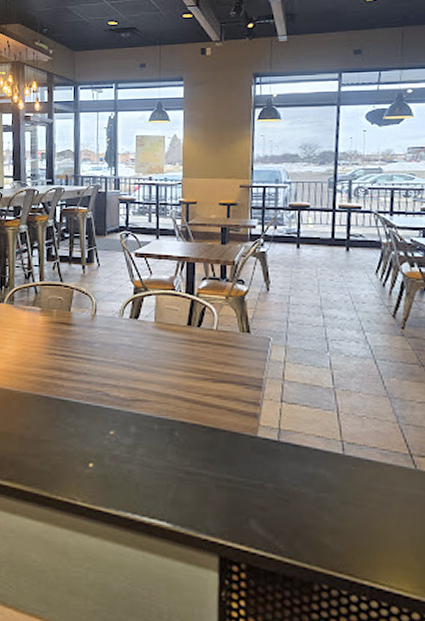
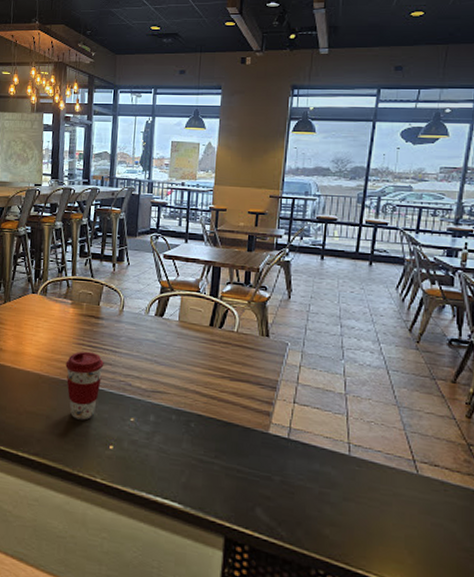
coffee cup: none [37,361,78,437] -> present [65,351,104,420]

